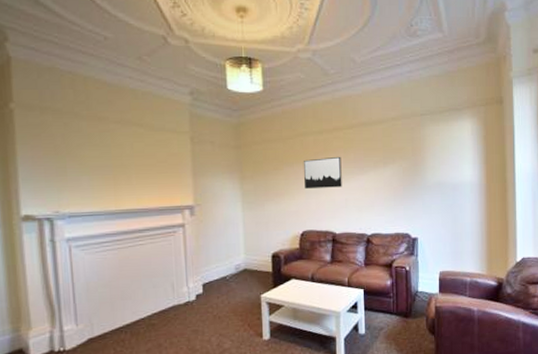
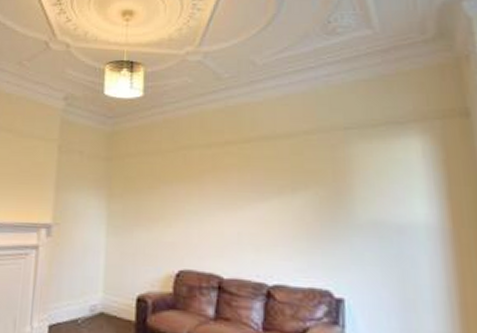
wall art: present [304,156,342,189] -> none [185,176,234,217]

